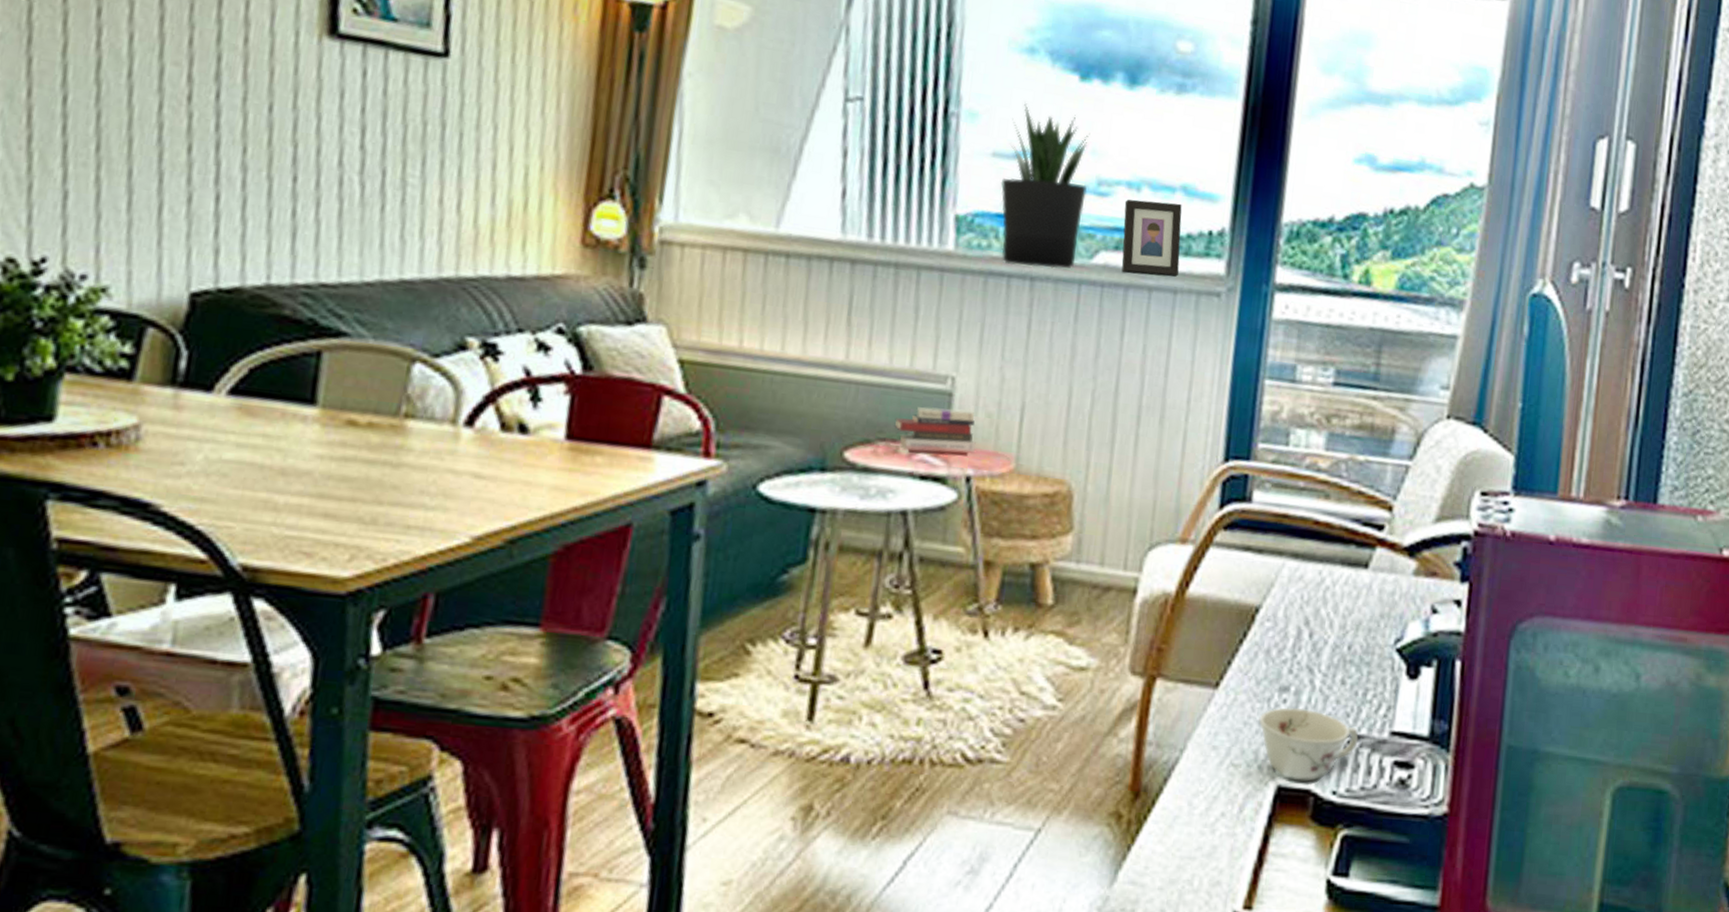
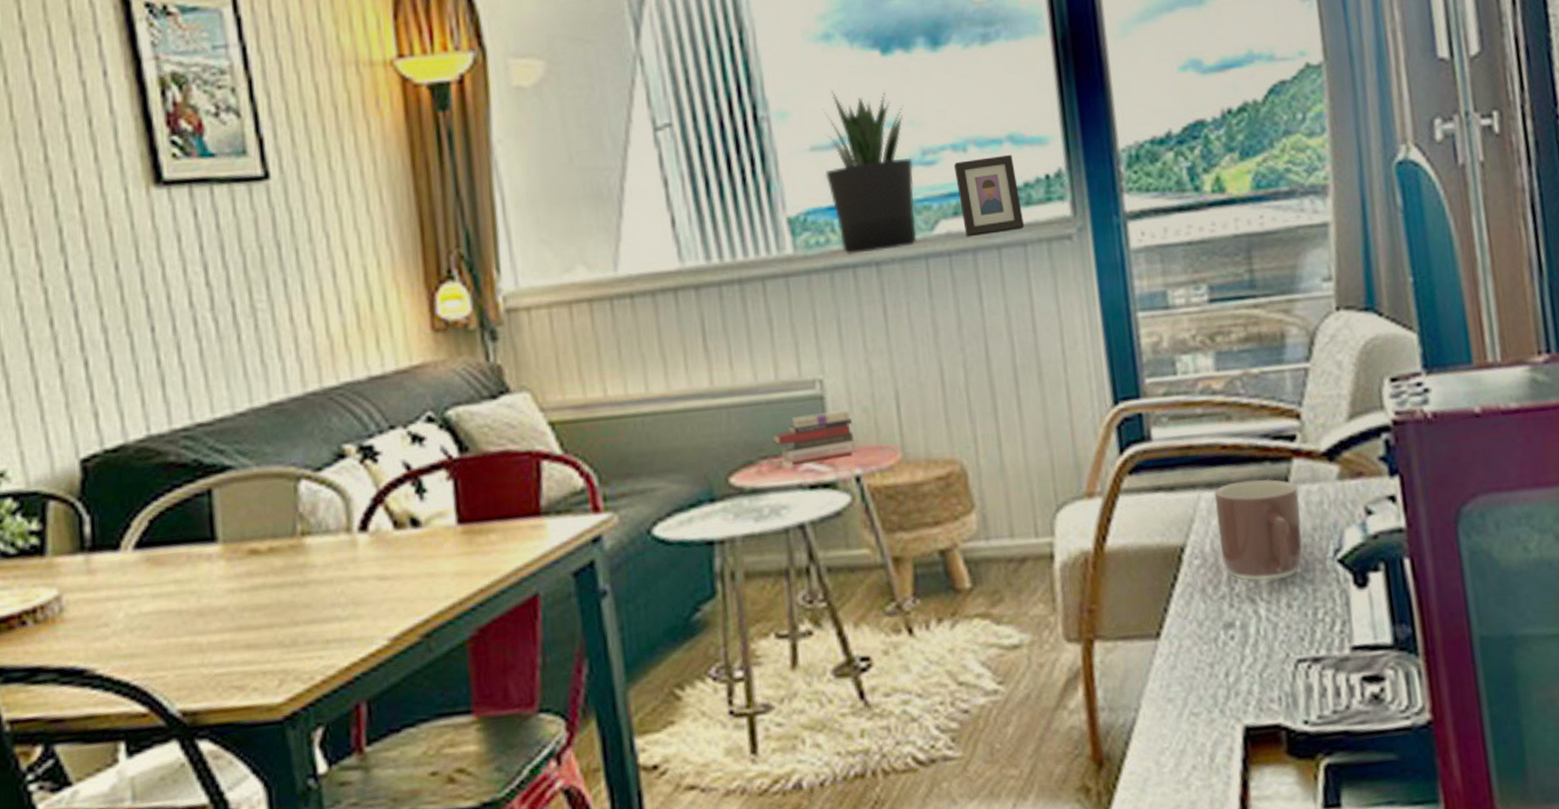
teacup: present [1259,707,1359,785] -> none [1209,641,1320,721]
mug: none [1291,557,1376,656] -> present [1214,478,1304,582]

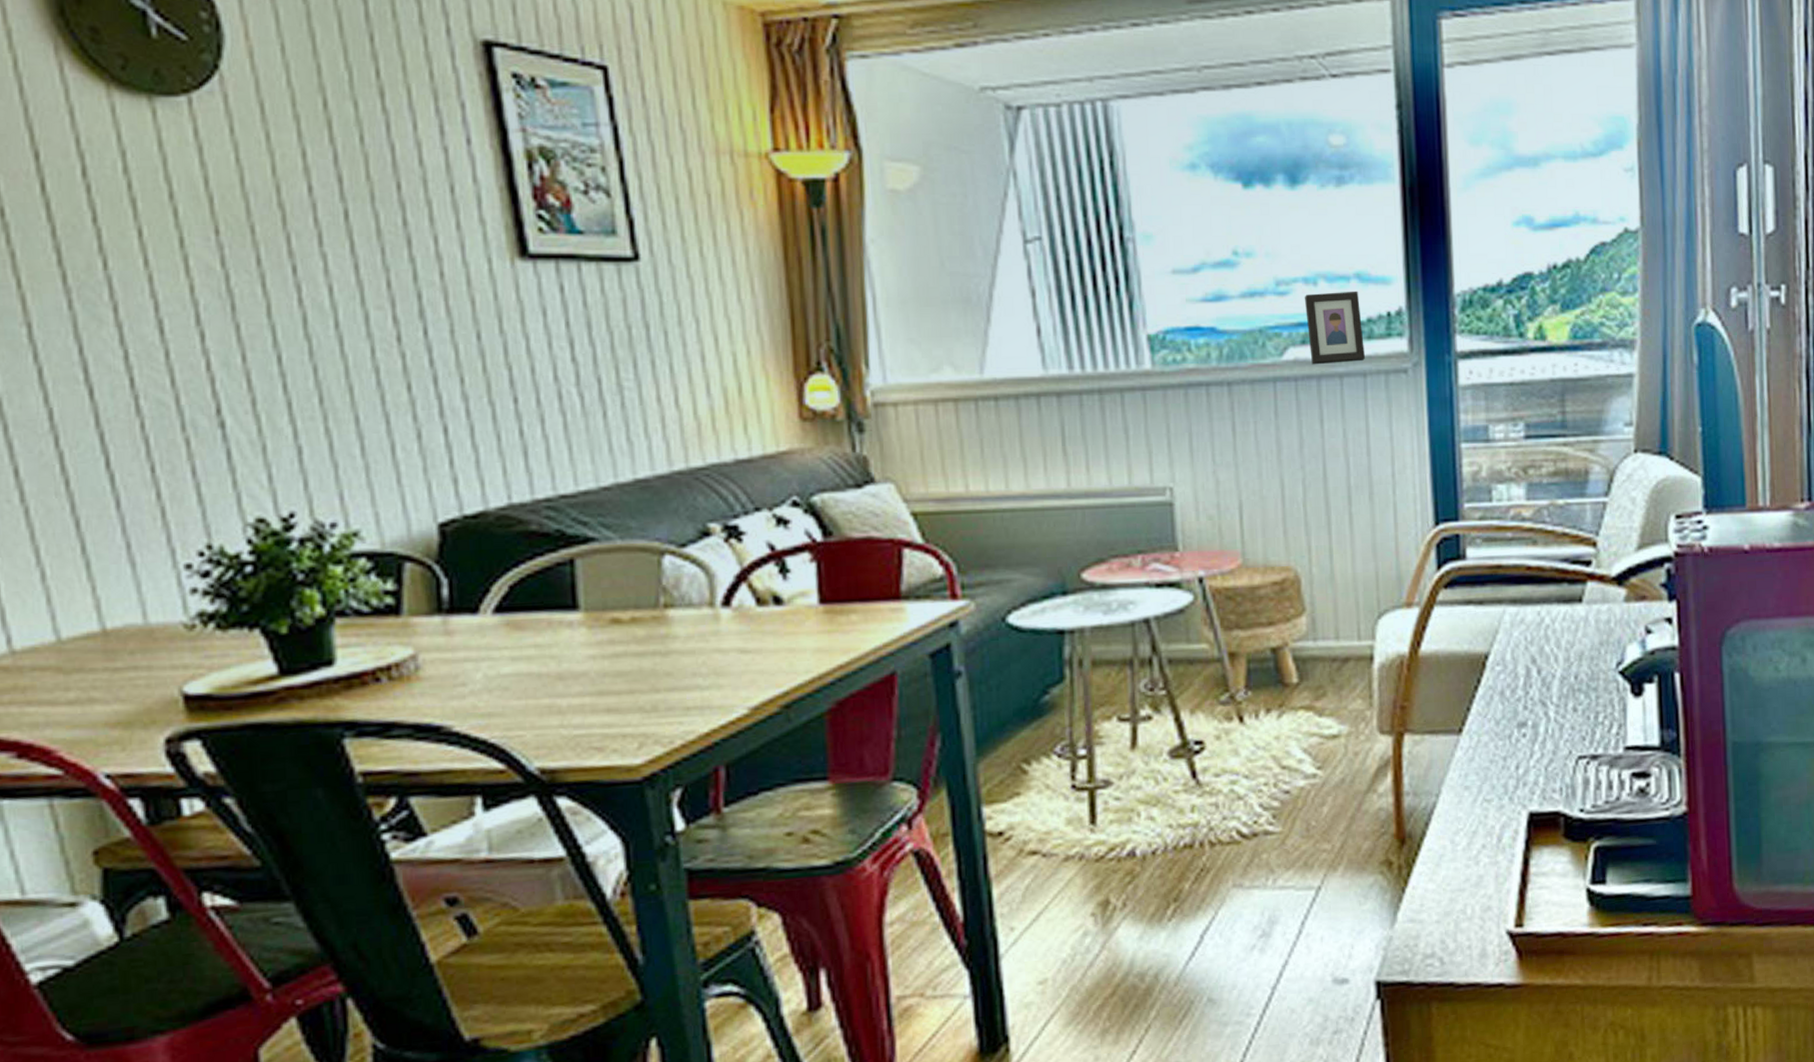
books: present [772,408,859,465] -> none [1123,515,1203,564]
planter: present [822,90,917,255] -> none [1184,218,1267,373]
mug: present [1214,478,1304,582] -> none [1517,598,1591,688]

